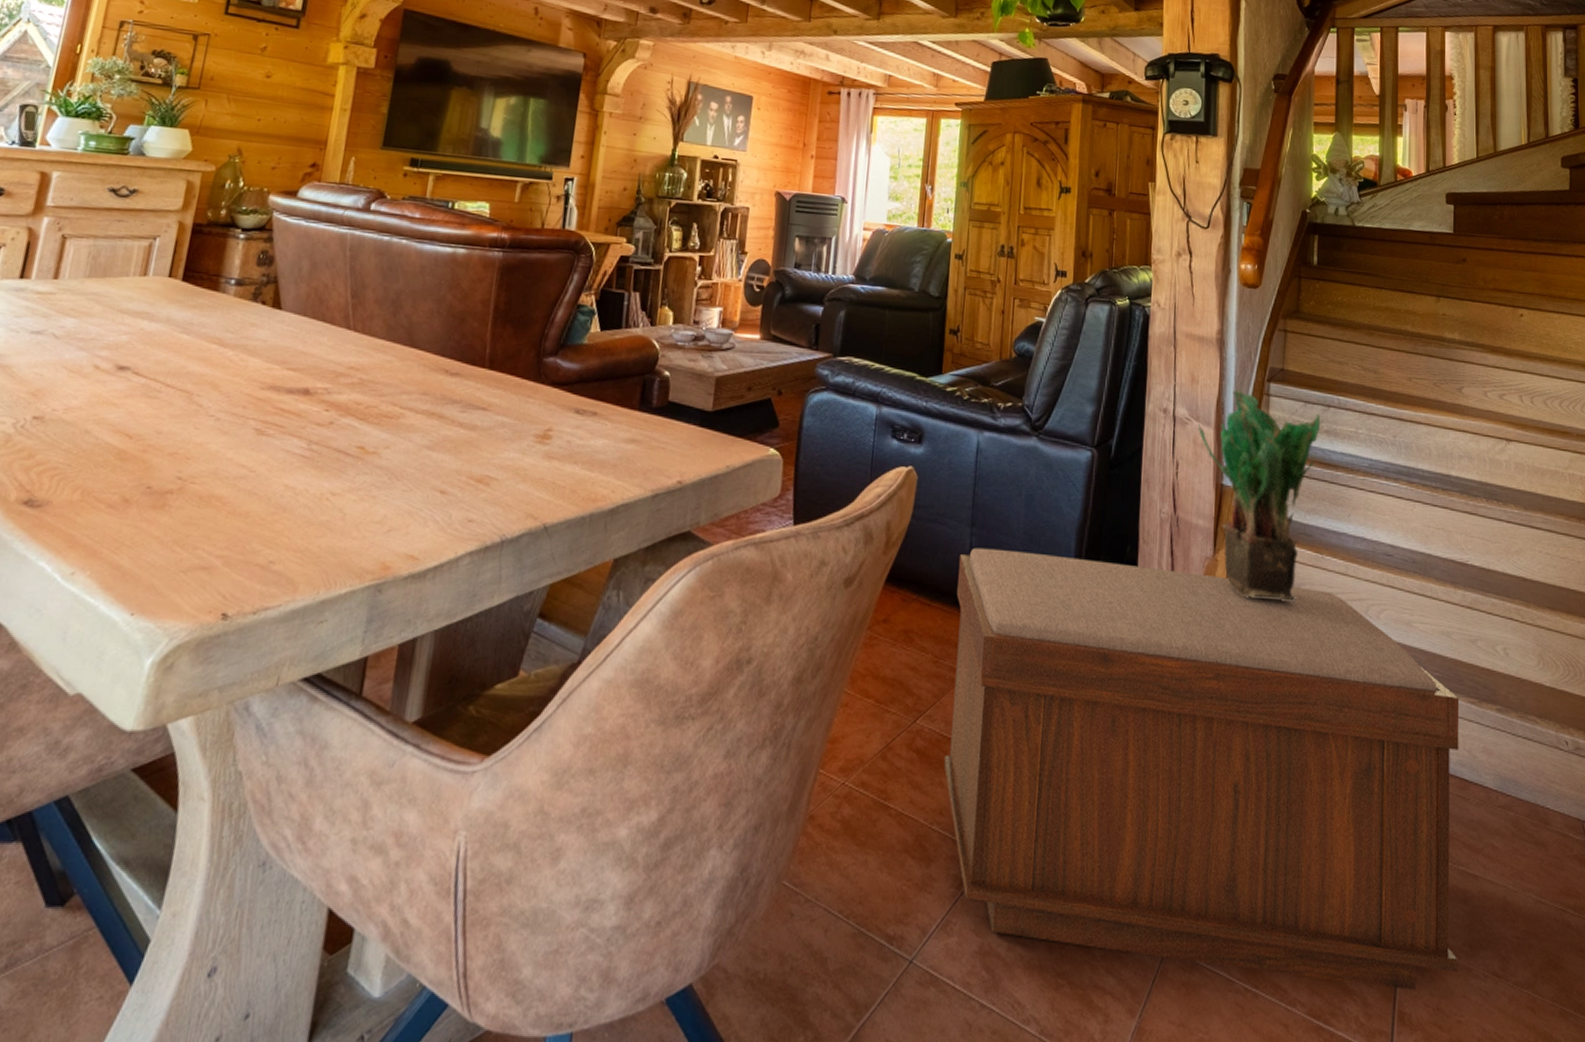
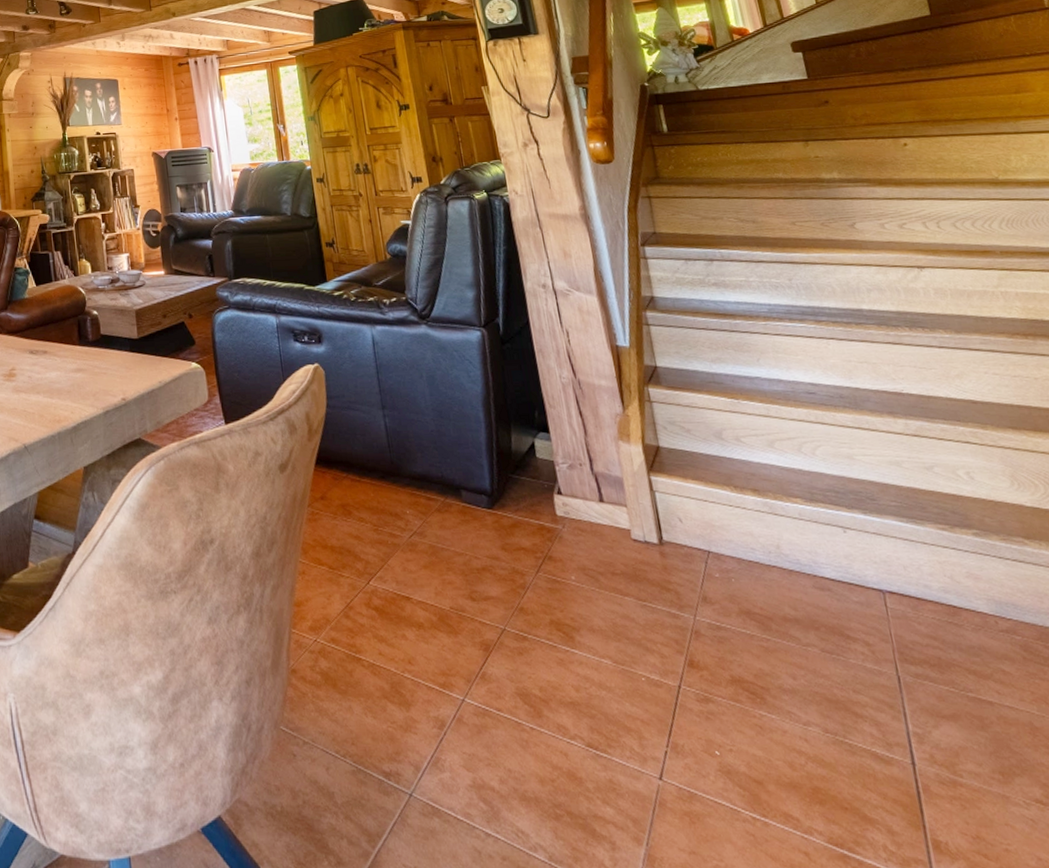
bench: present [944,547,1460,991] -> none [378,426,992,820]
potted plant: present [1197,390,1321,603] -> none [579,257,720,448]

